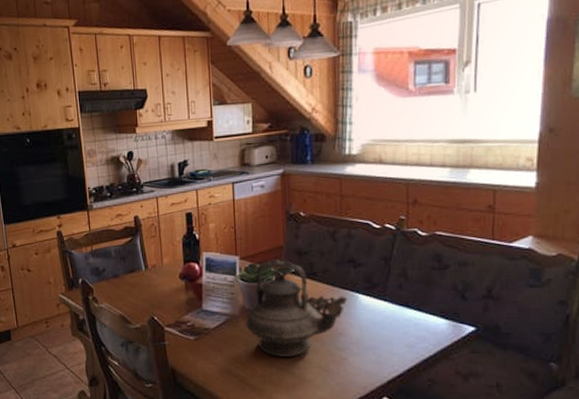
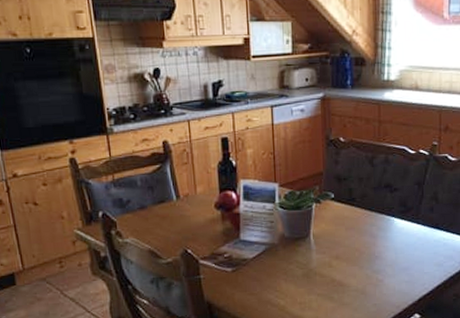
teapot: present [246,258,348,357] -> none [285,185,385,283]

